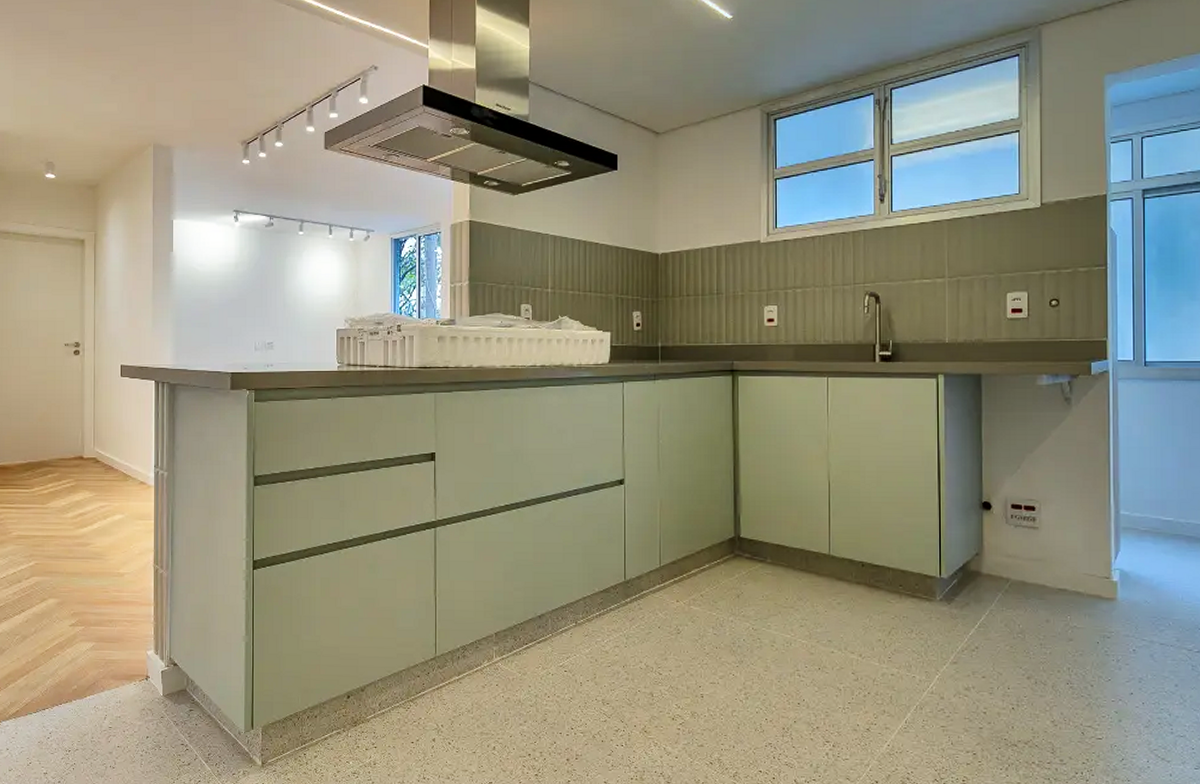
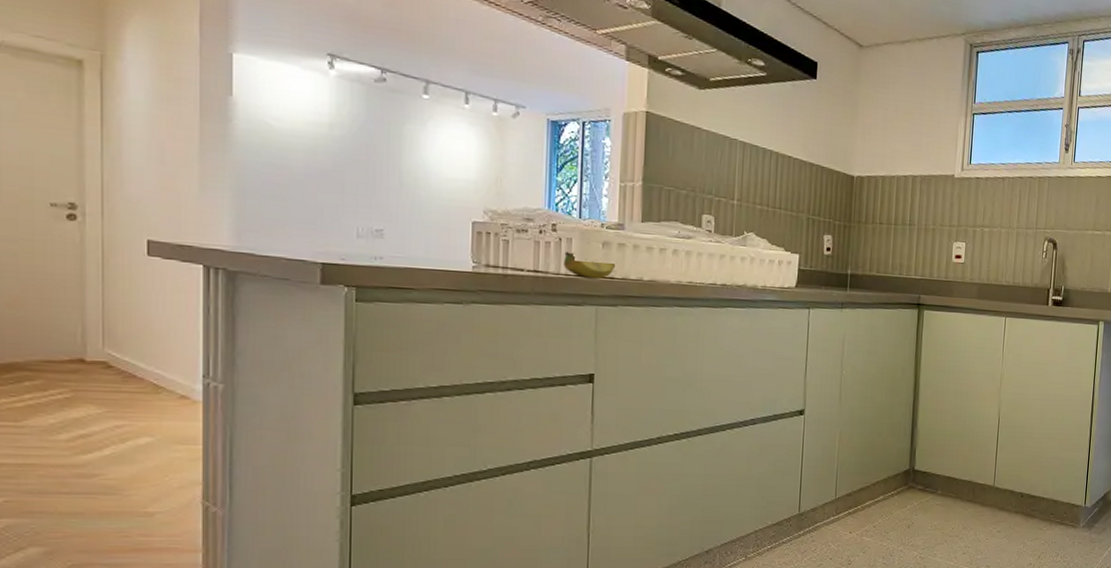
fruit: none [408,348,450,370] -> present [564,252,616,280]

